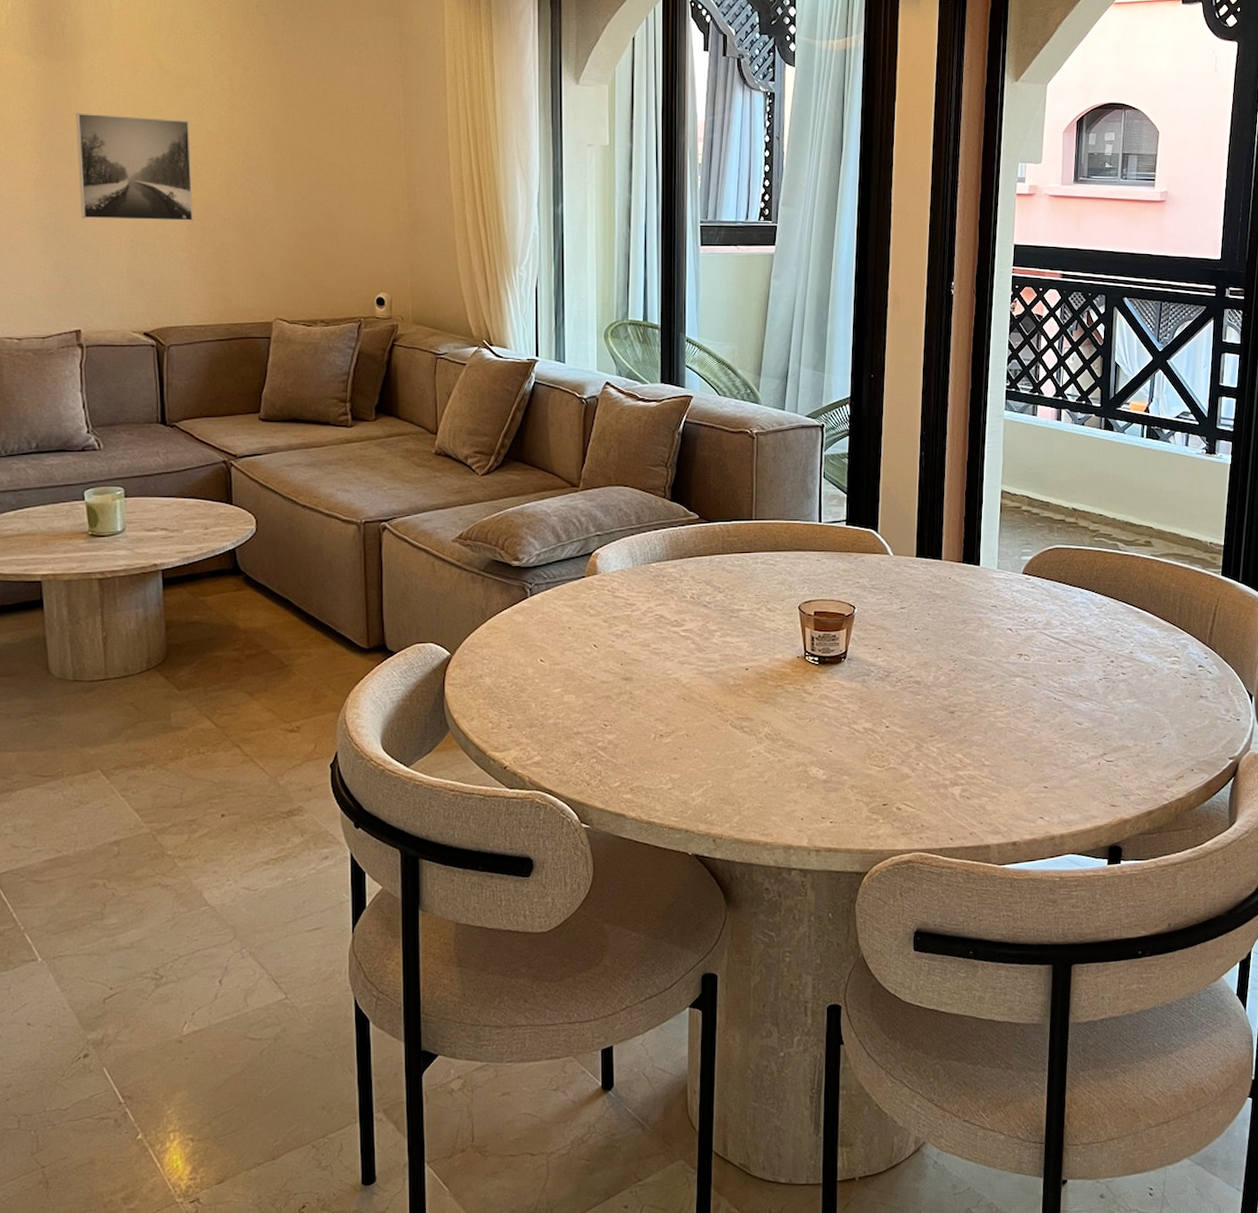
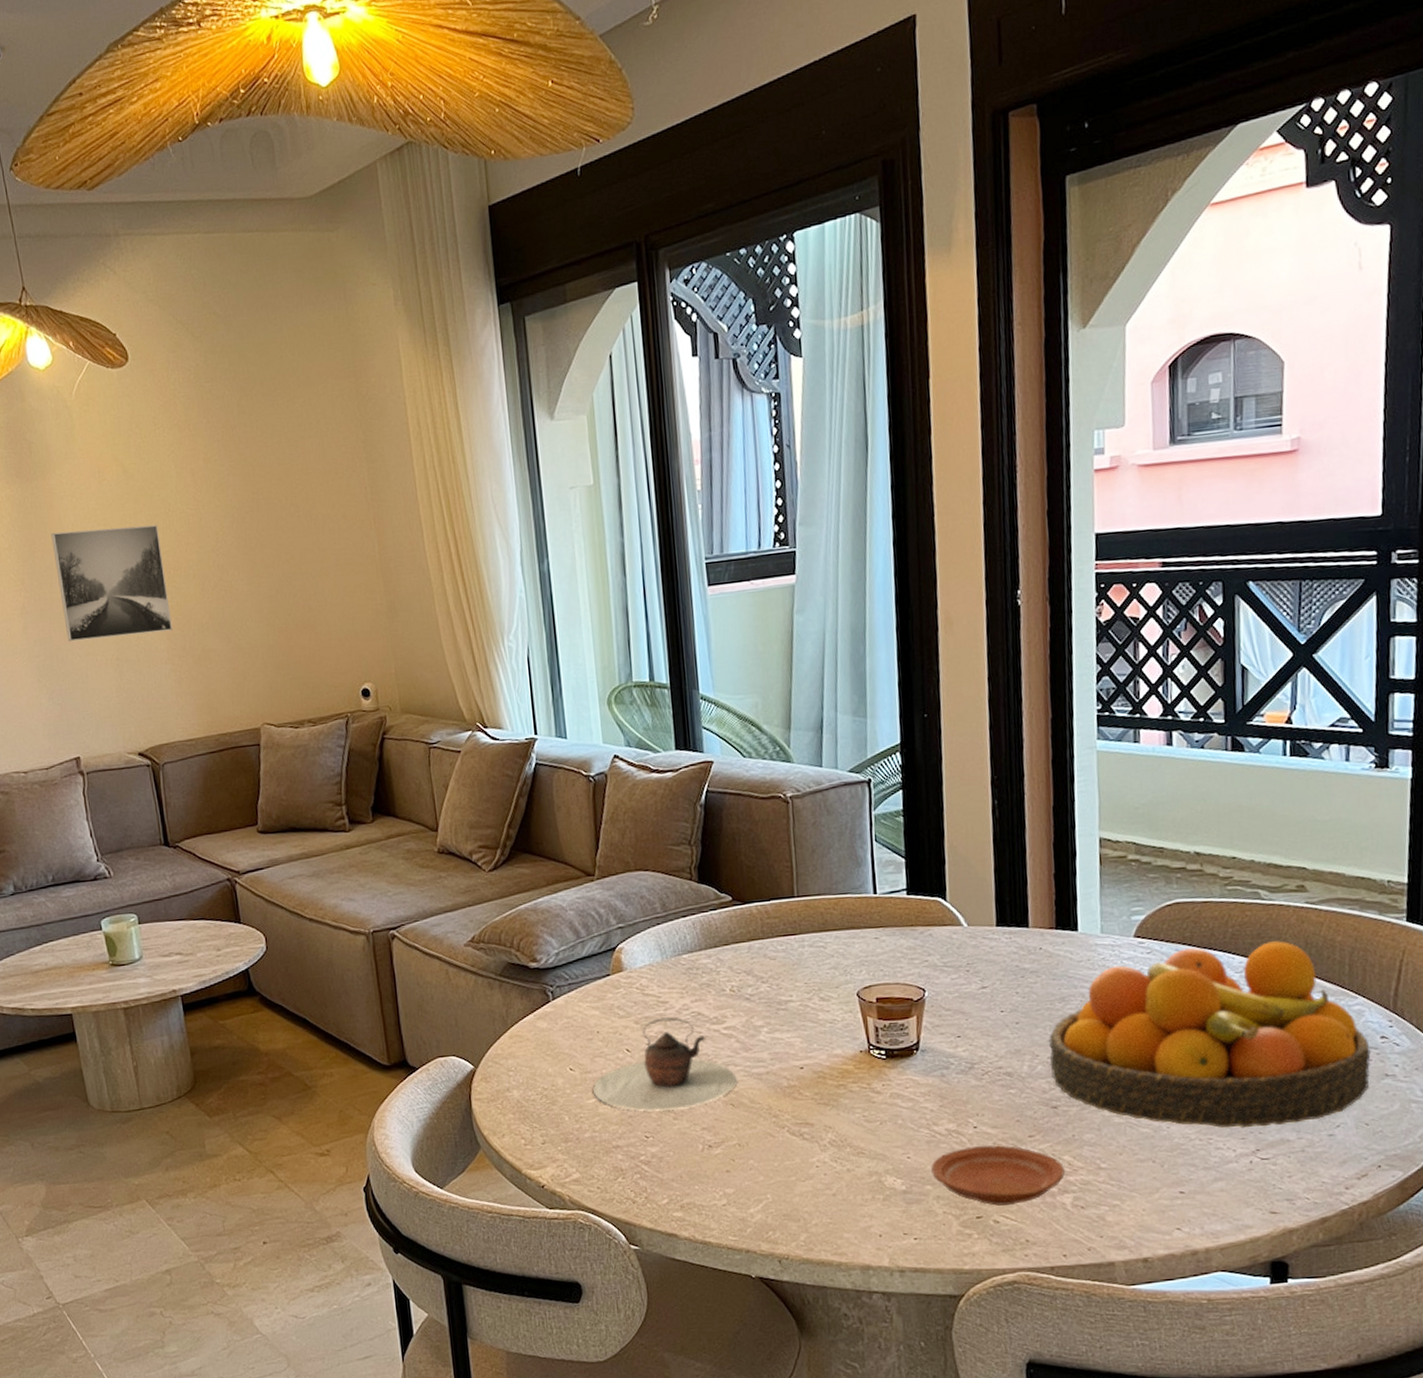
teapot: none [561,618,690,703] -> present [593,1017,737,1112]
plate: none [849,743,956,795] -> present [931,1145,1065,1206]
fruit bowl: none [950,584,1191,735] -> present [1049,941,1371,1129]

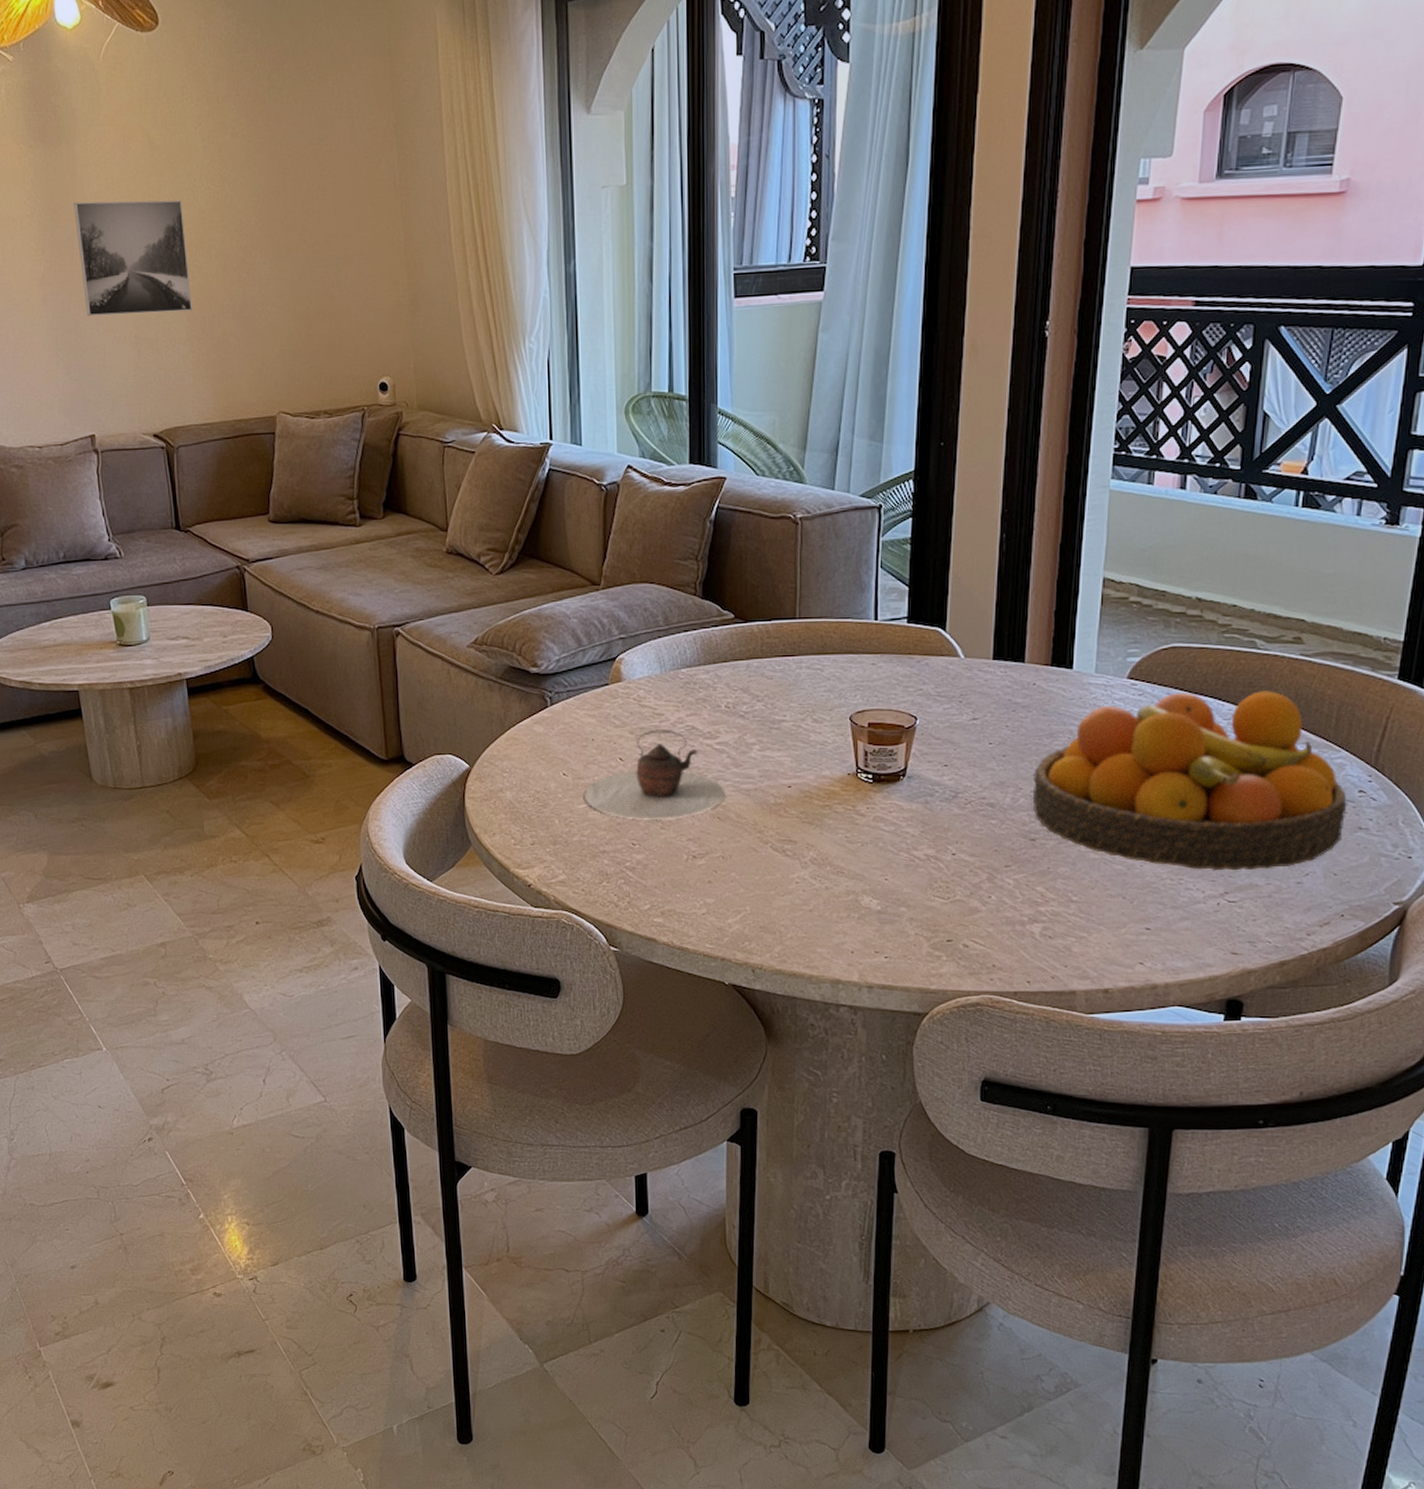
plate: present [931,1145,1065,1206] -> none [907,873,1036,931]

